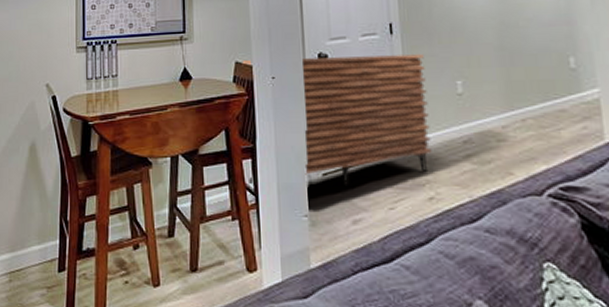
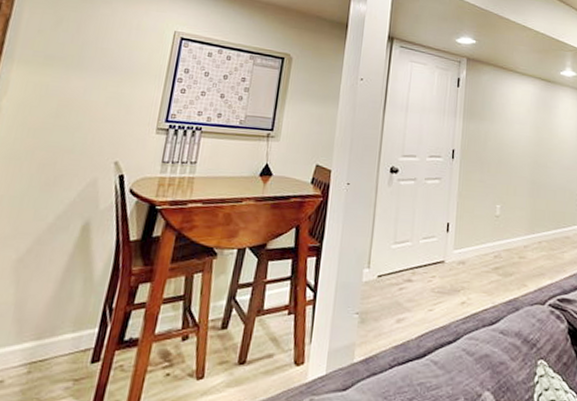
sideboard: present [242,54,432,187] -> none [310,164,475,288]

